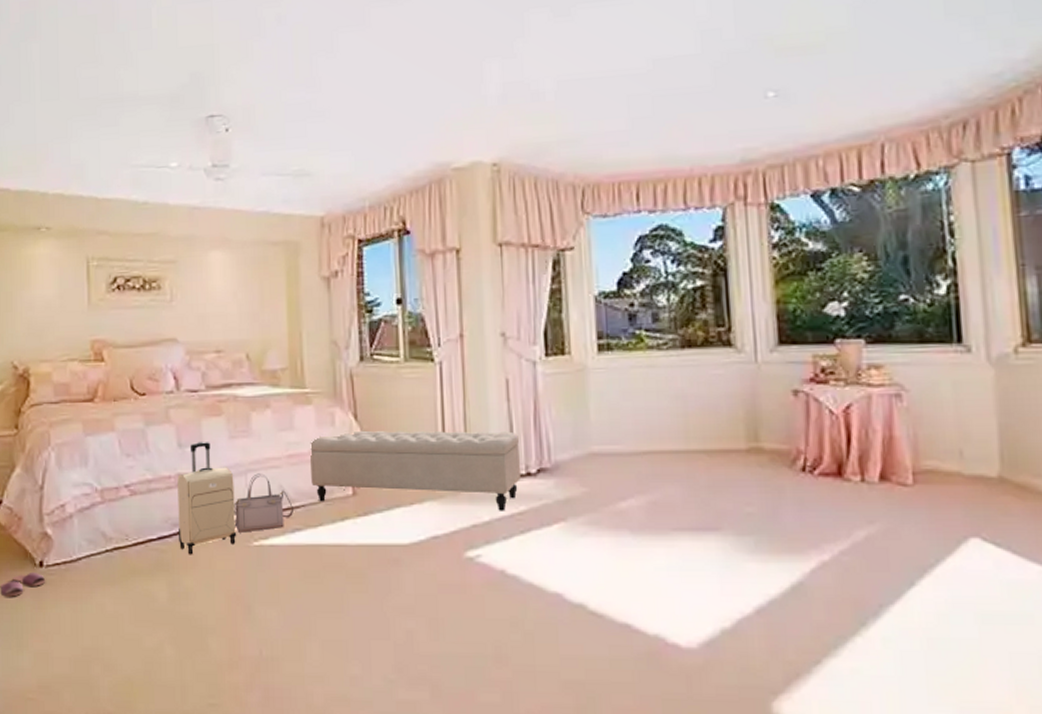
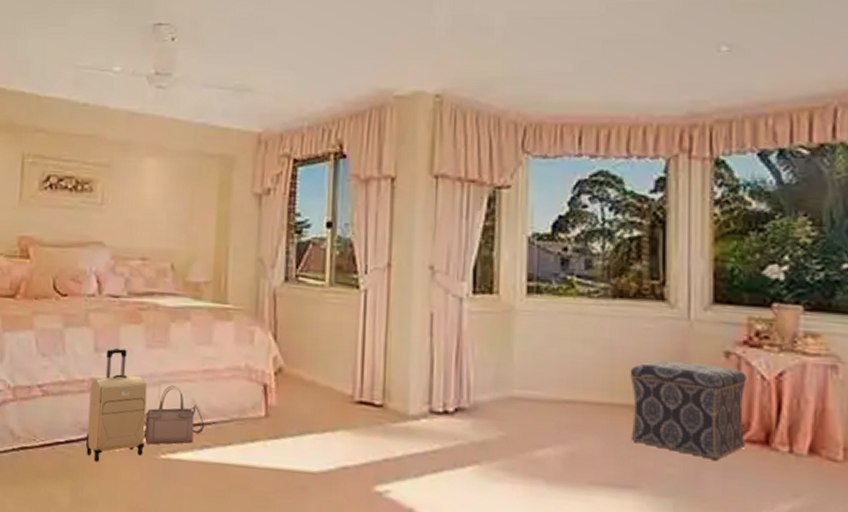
bench: present [310,430,520,511] -> none [225,350,439,448]
ottoman: none [703,403,820,497] -> present [630,359,746,461]

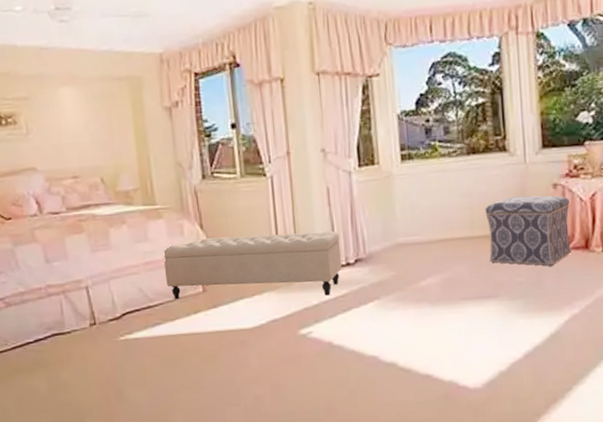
suitcase: present [86,347,148,462] -> none [47,256,105,353]
handbag: present [143,385,204,445] -> none [100,279,153,331]
bench: none [225,350,439,448] -> present [163,230,342,300]

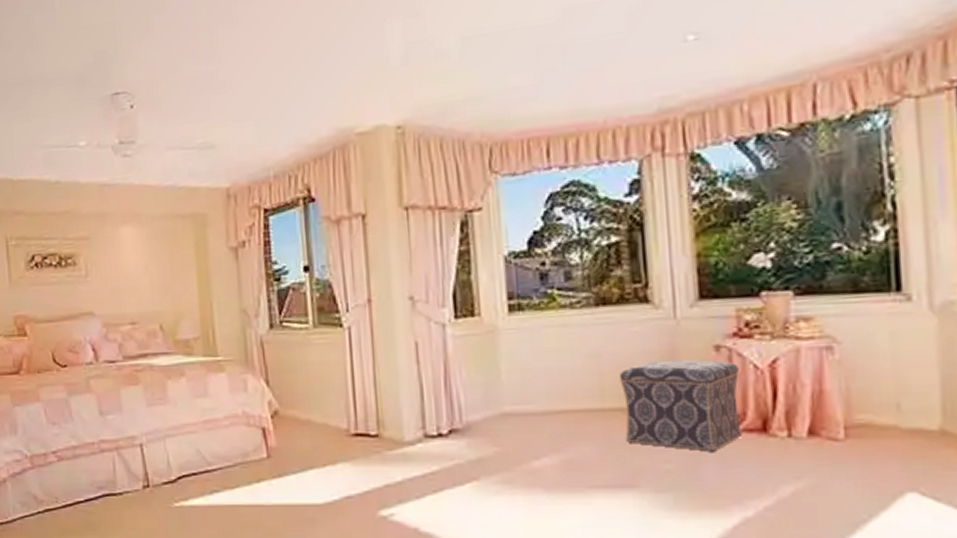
bench: present [163,230,342,300] -> none [224,393,432,471]

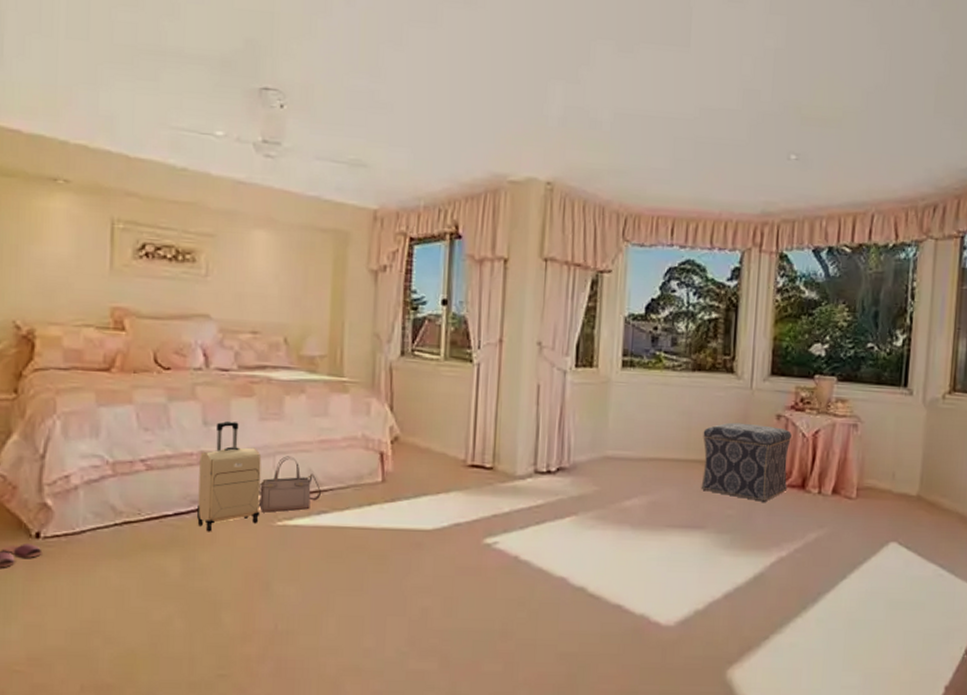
suitcase: none [100,409,159,516] -> present [197,420,262,532]
handbag: none [154,438,211,495] -> present [258,456,321,513]

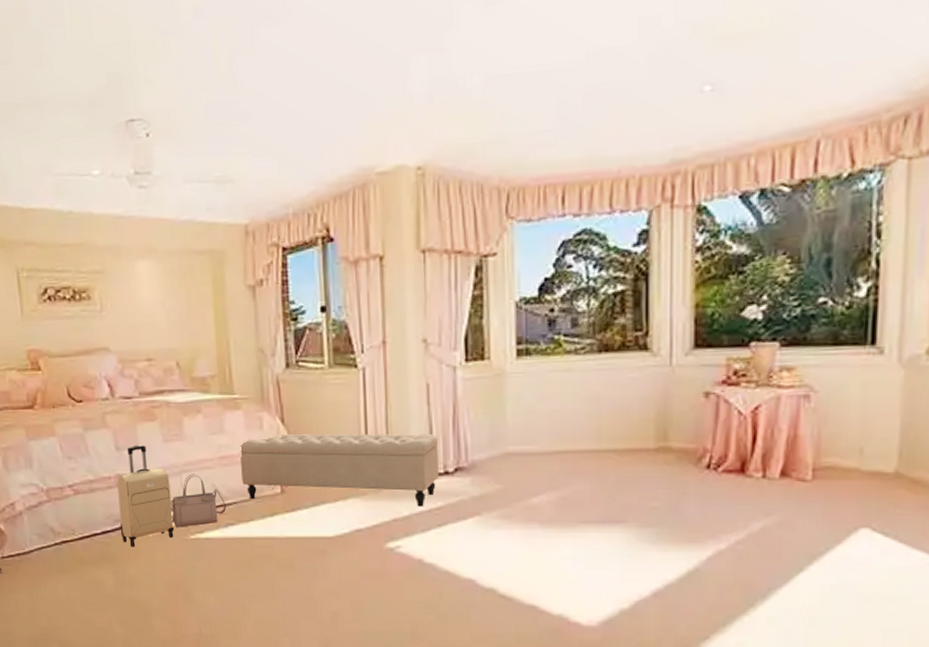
bench: none [341,421,543,504] -> present [240,433,439,507]
ottoman: present [701,422,792,503] -> none [616,404,724,492]

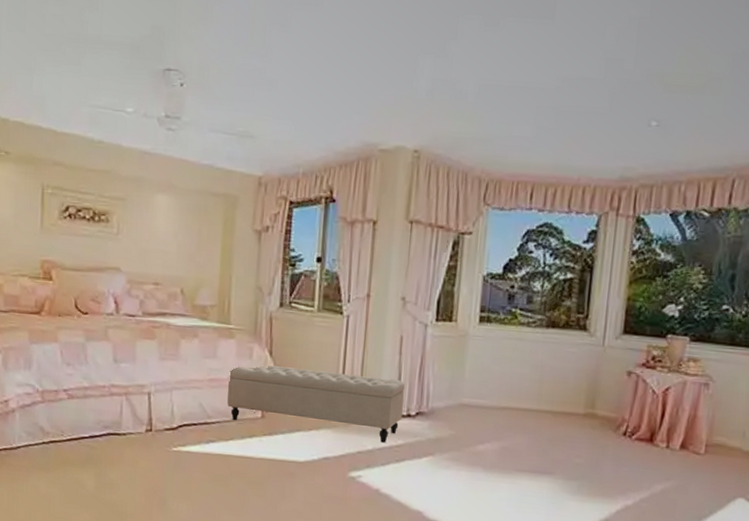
suitcase: present [117,444,175,547] -> none [108,359,161,454]
handbag: present [170,474,226,527] -> none [157,391,210,440]

